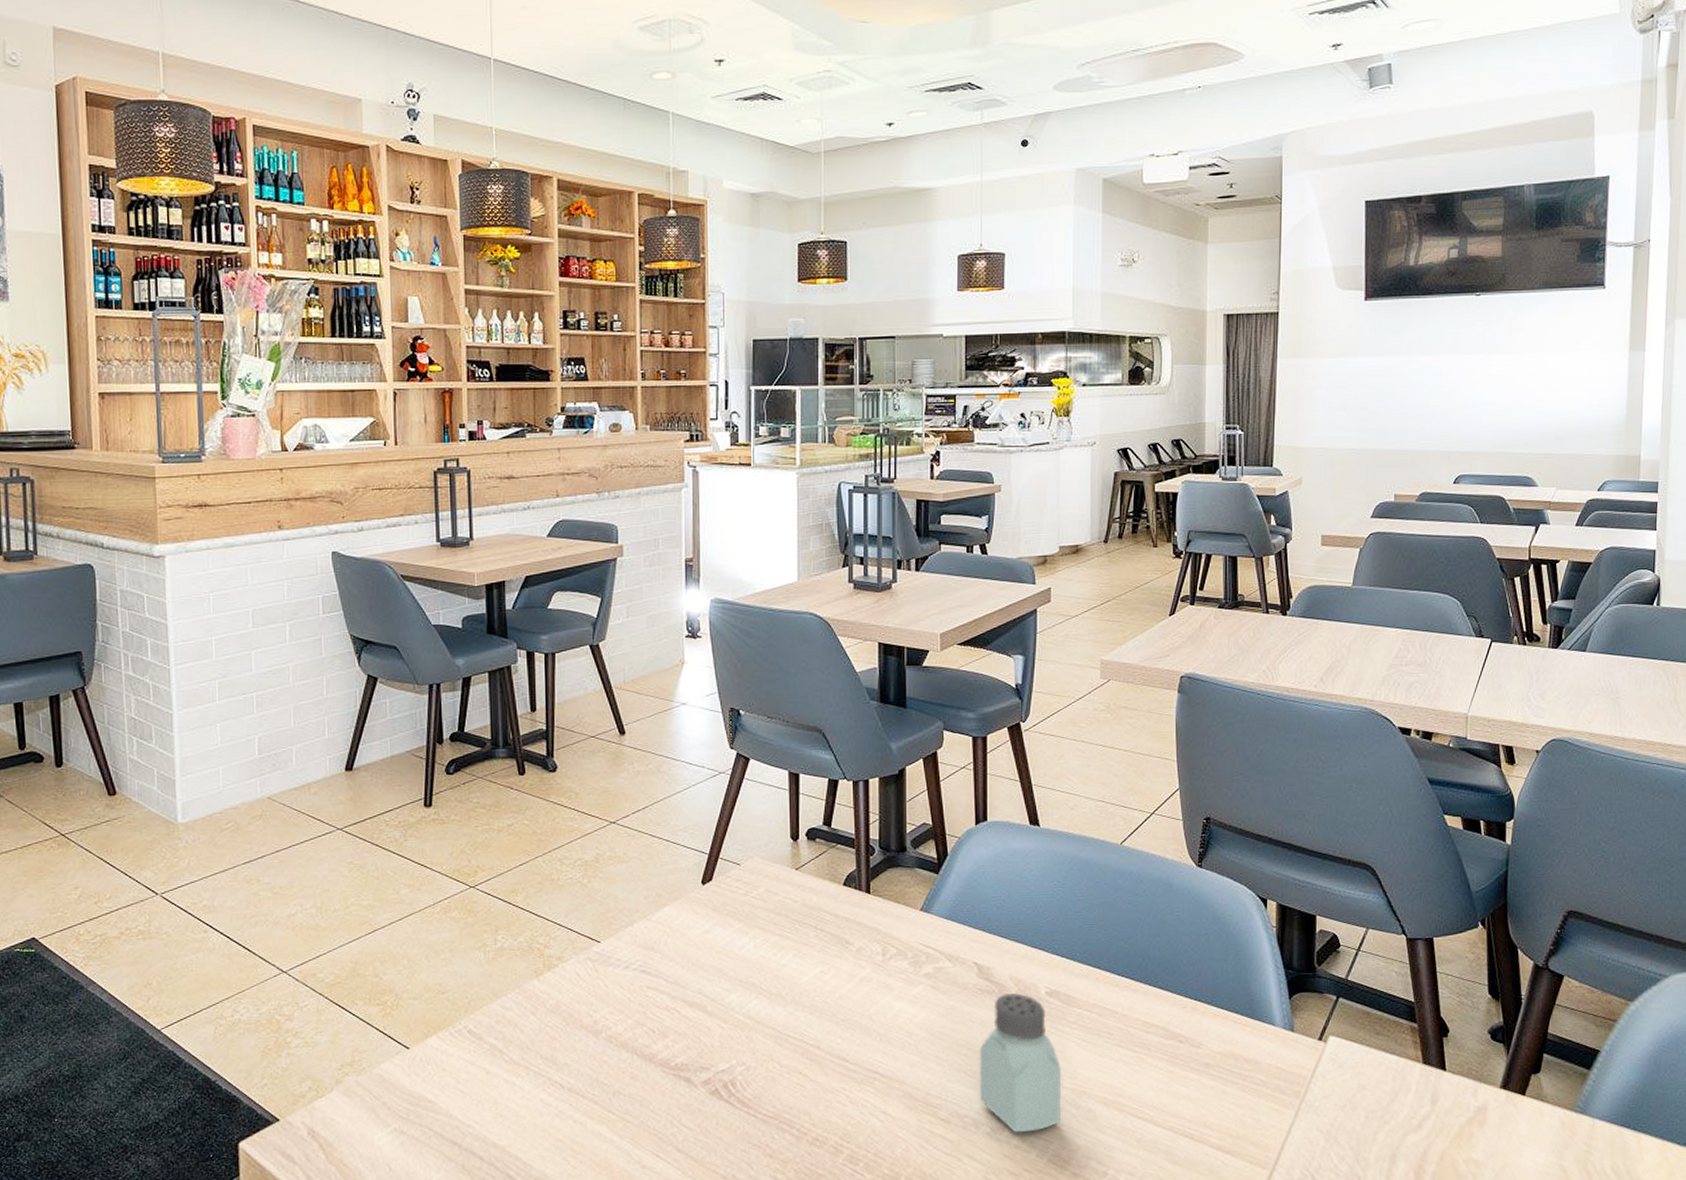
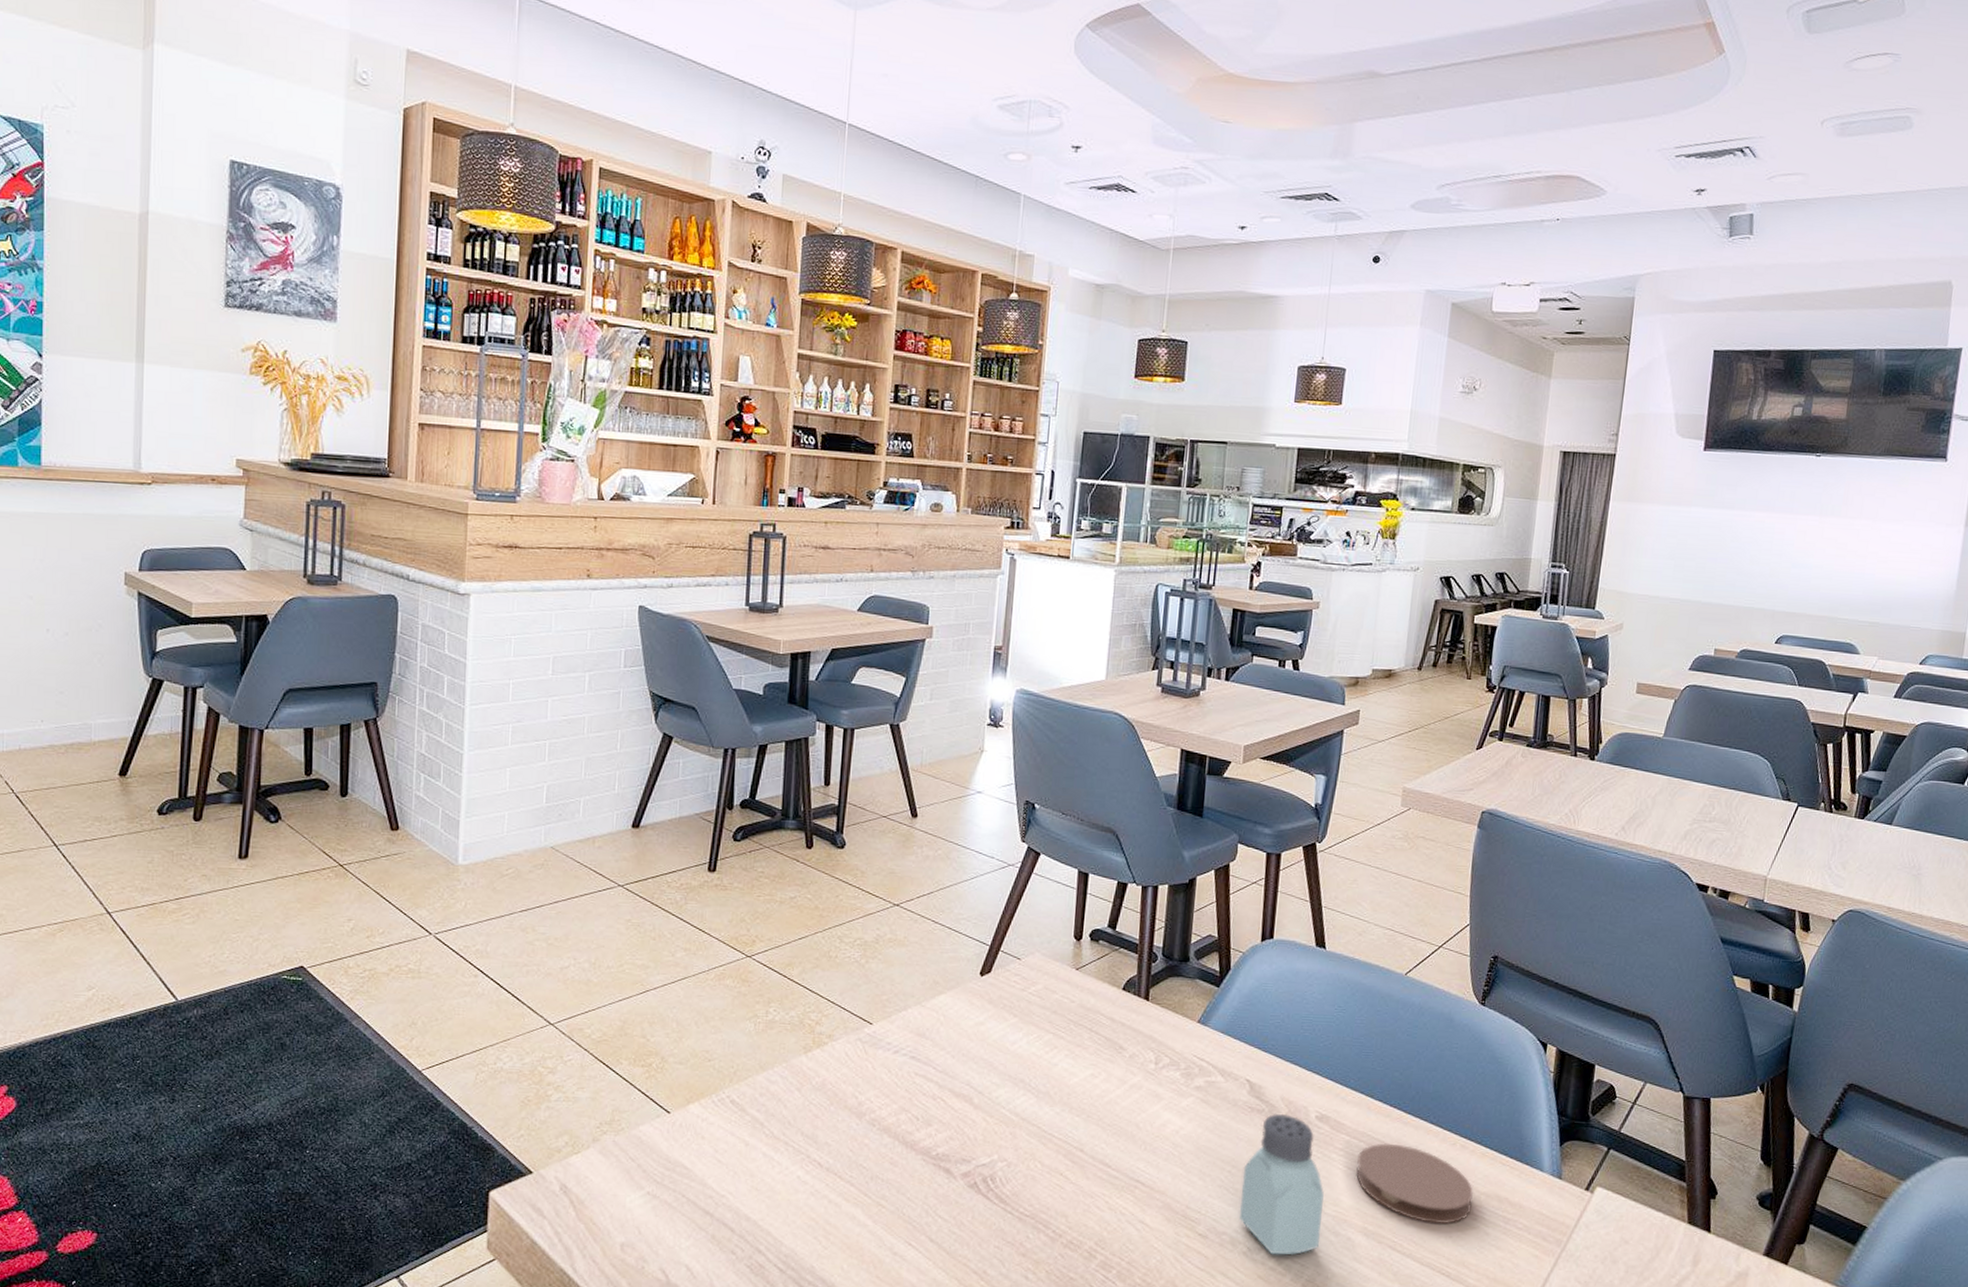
coaster: none [1090,1012,1208,1087] -> present [1355,1143,1473,1225]

